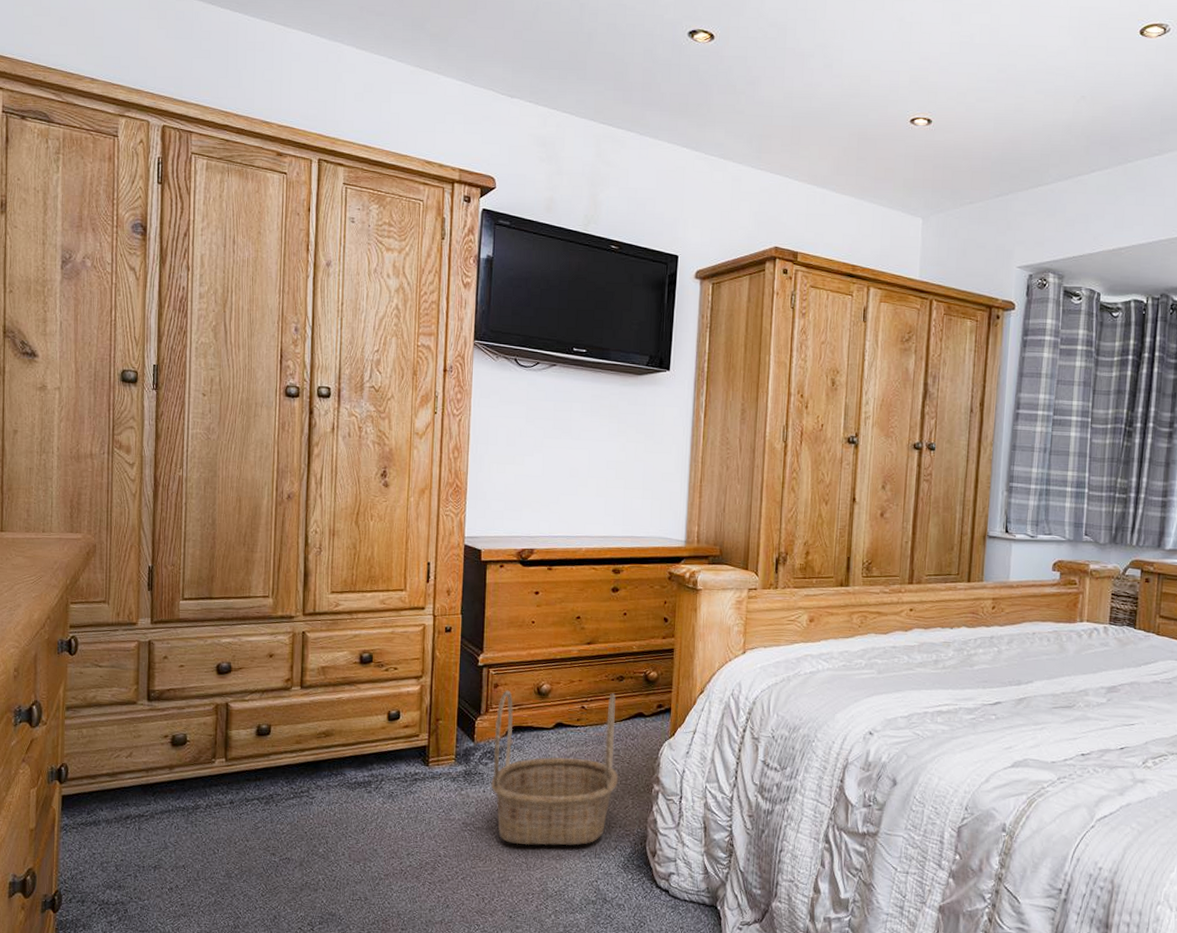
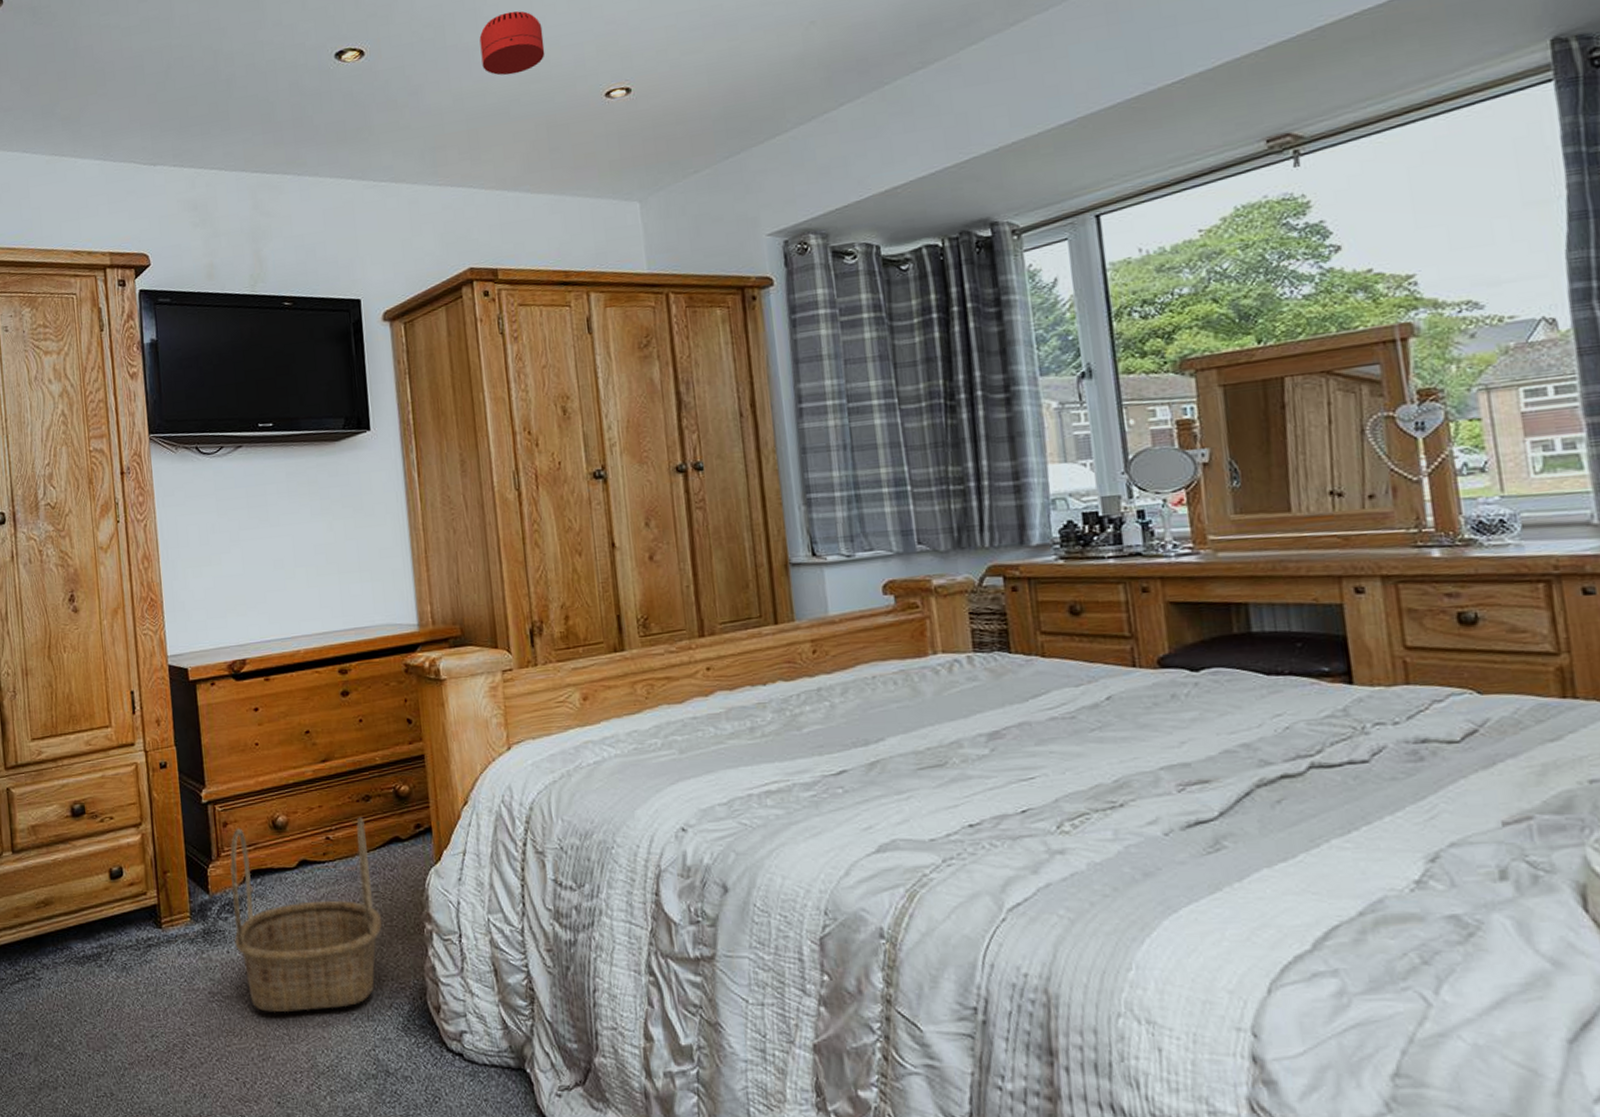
smoke detector: none [813,29,869,86] -> present [479,11,545,76]

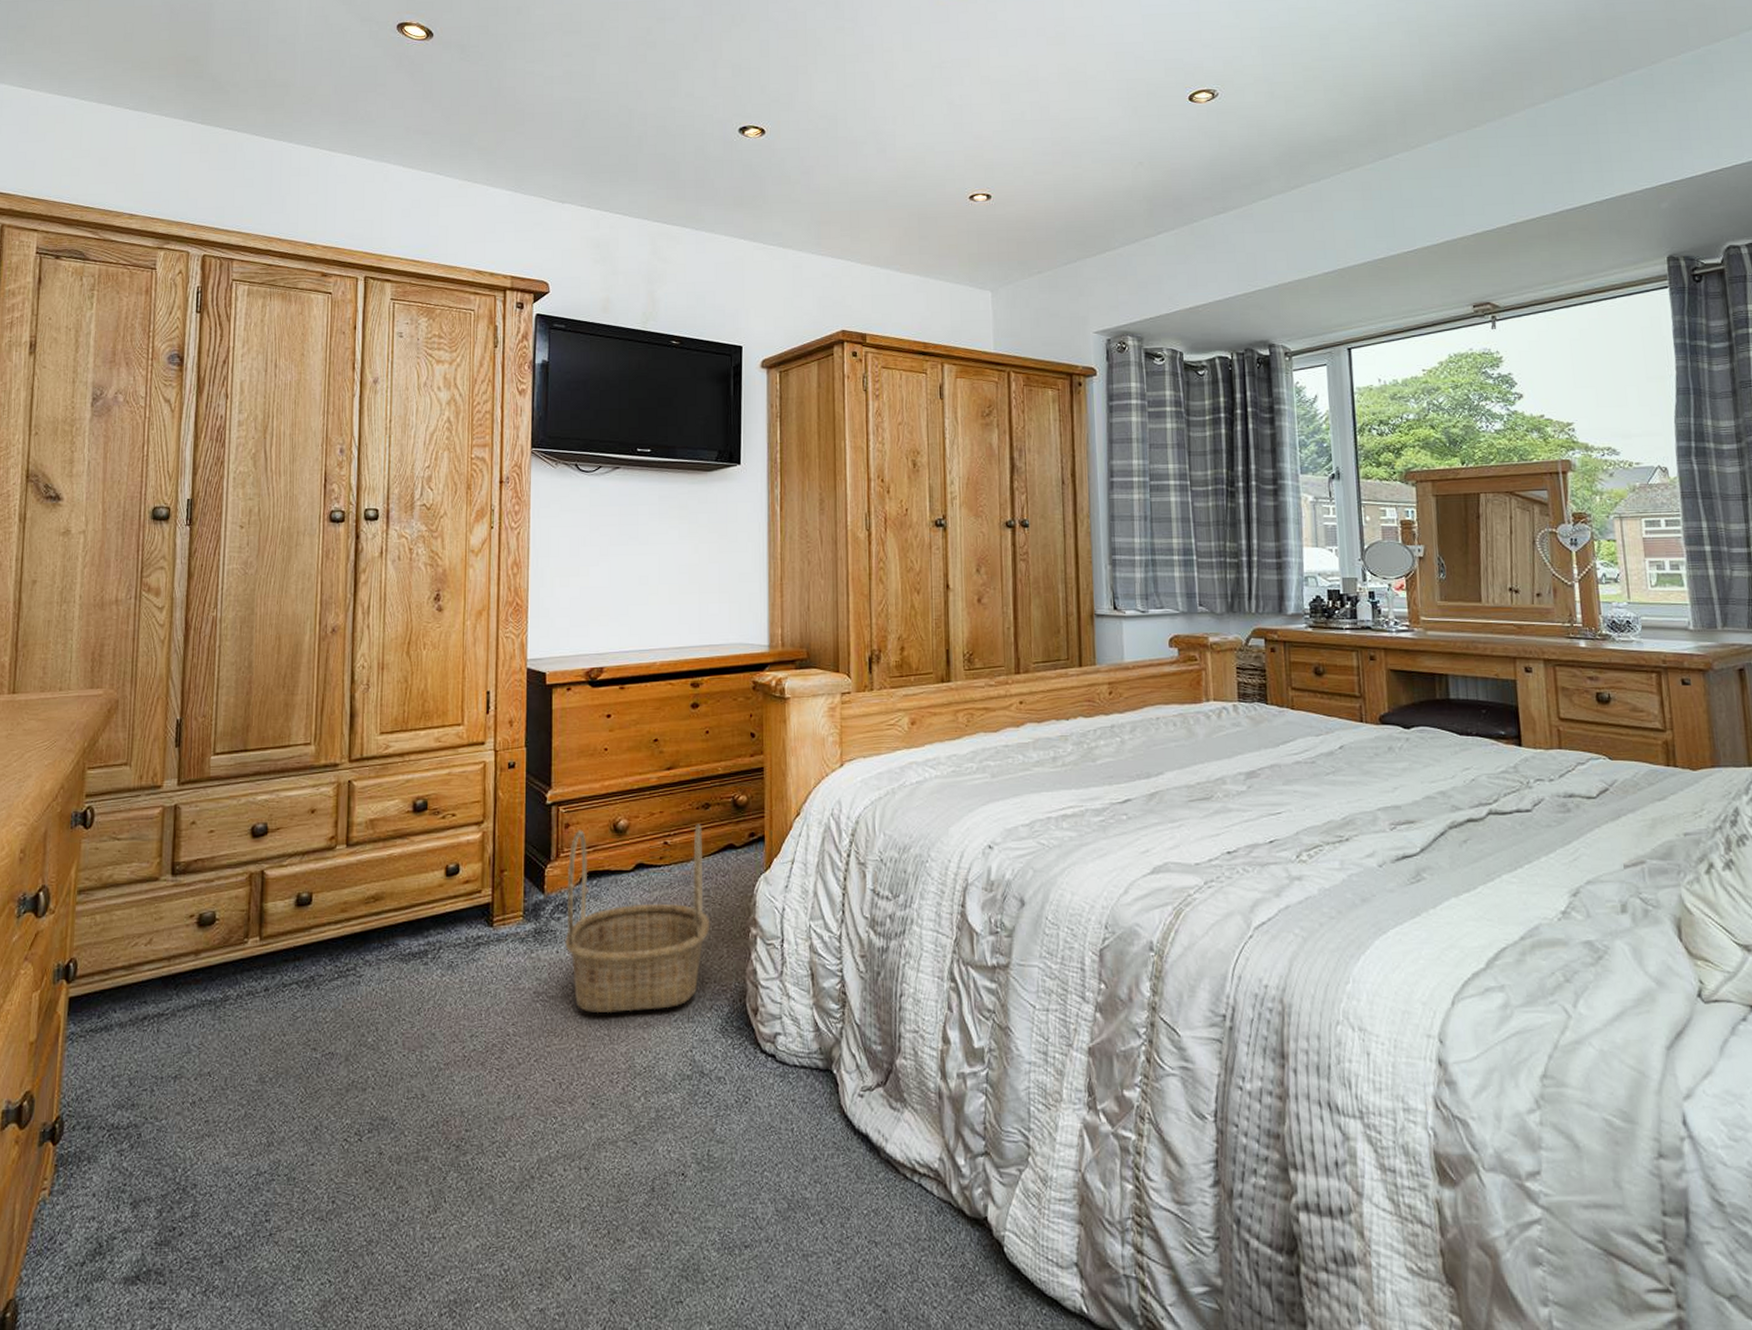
smoke detector: present [479,11,545,76] -> none [867,116,922,169]

